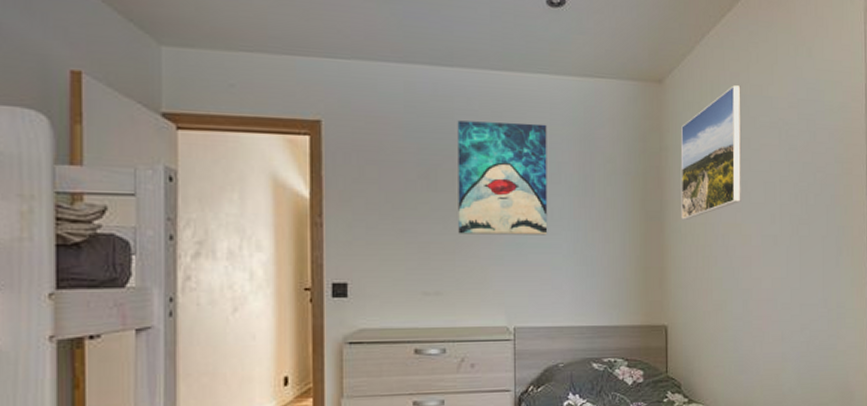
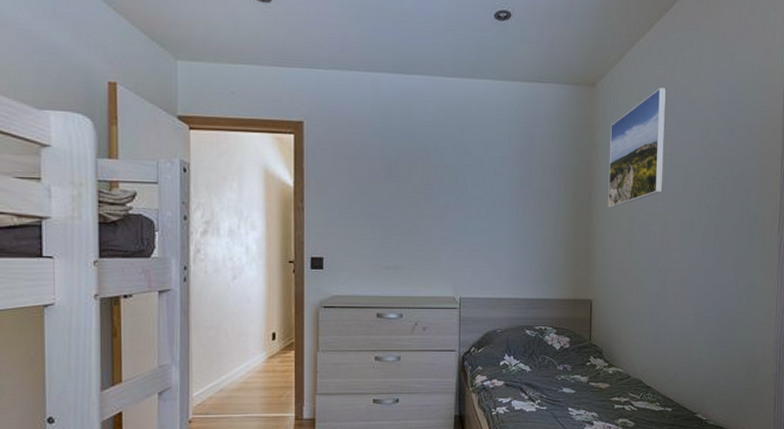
wall art: present [457,120,548,235] -> none [415,121,492,220]

